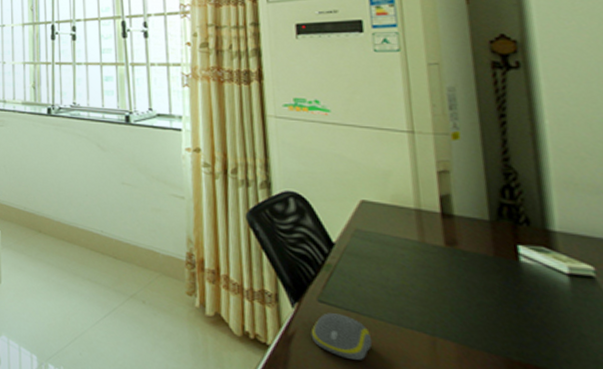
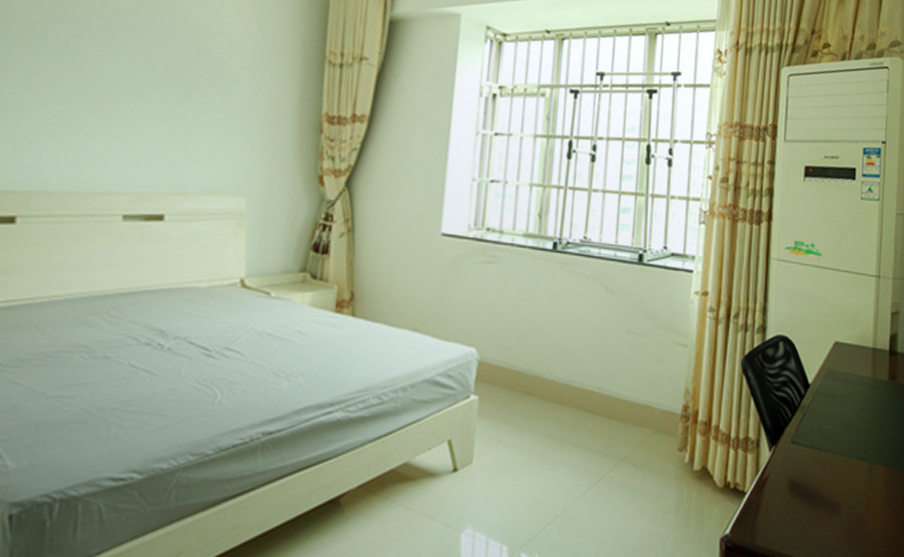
computer mouse: present [310,313,373,361] -> none [781,453,828,496]

